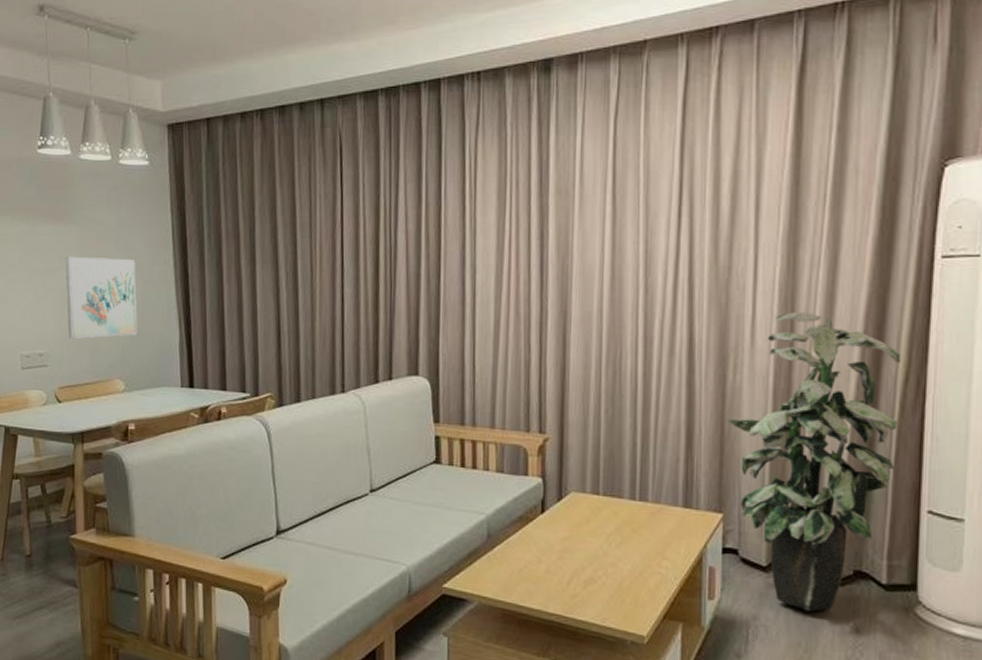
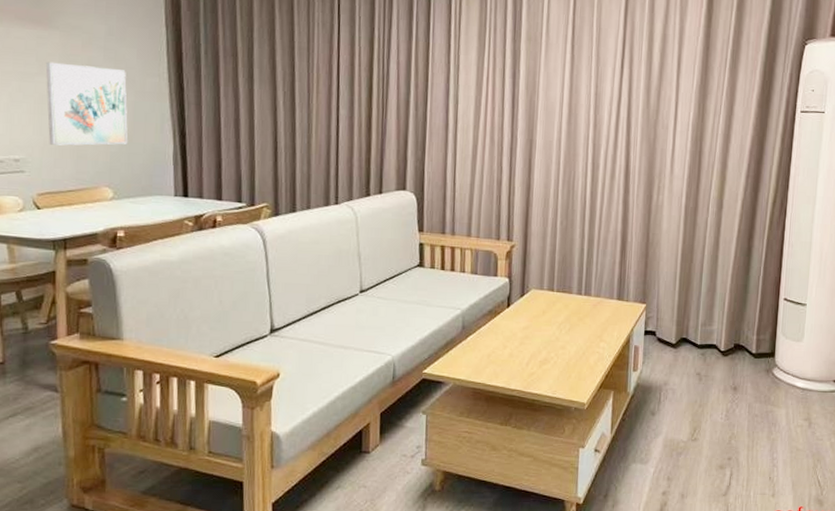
indoor plant: present [728,311,901,612] -> none [652,148,772,376]

